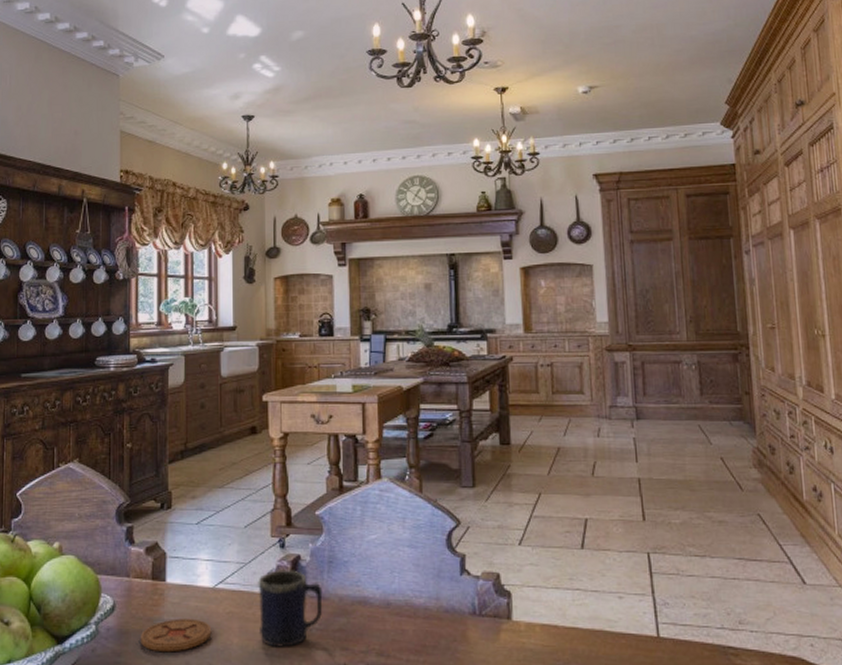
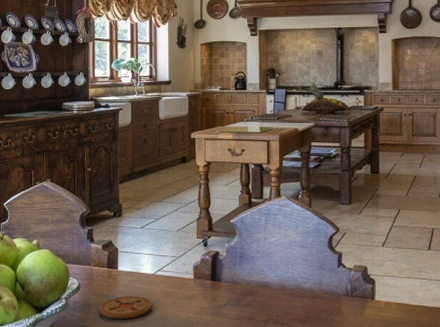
mug: present [258,570,323,647] -> none [187,262,235,317]

